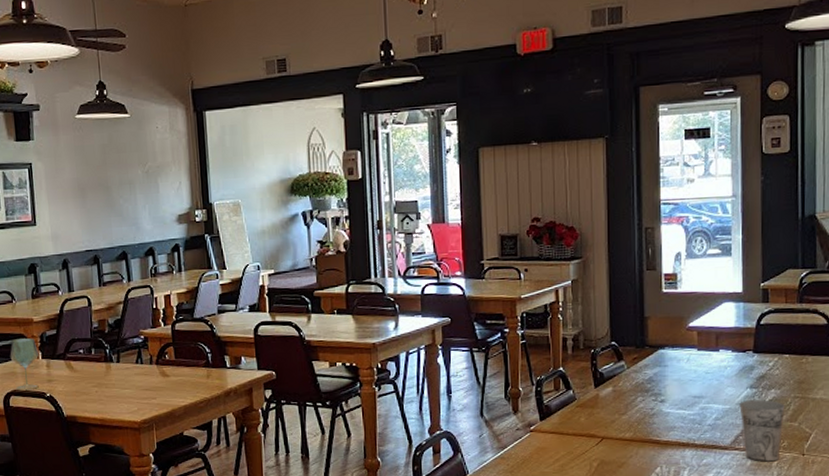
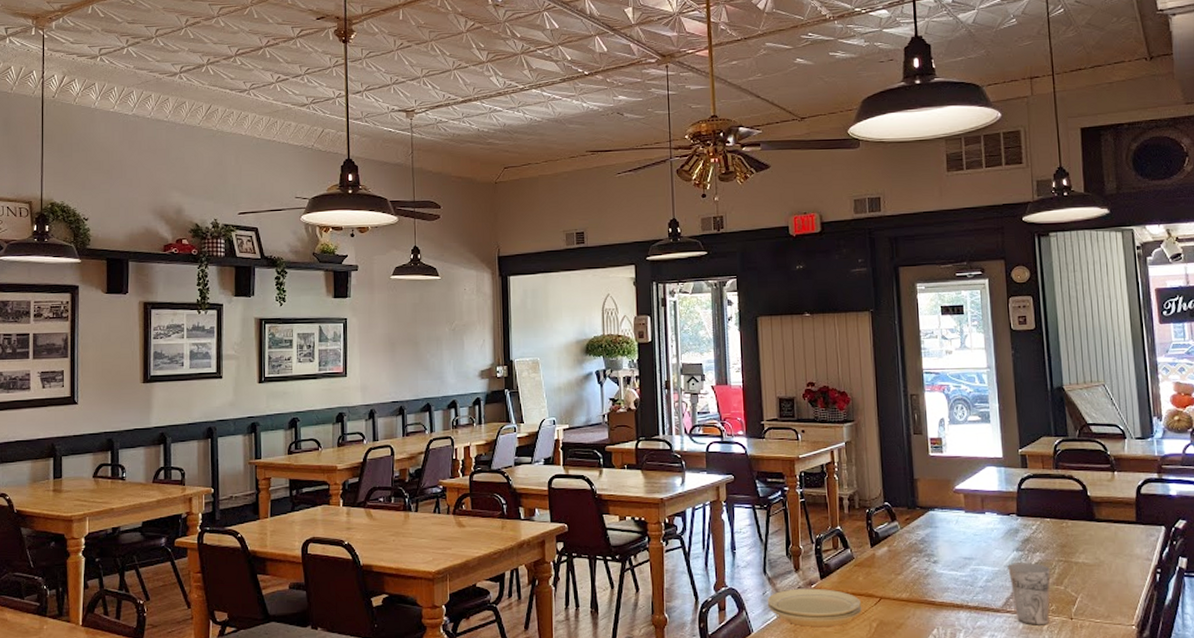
wine glass: present [10,338,39,391] -> none [312,486,340,538]
plate: none [483,429,583,467] -> present [767,588,862,627]

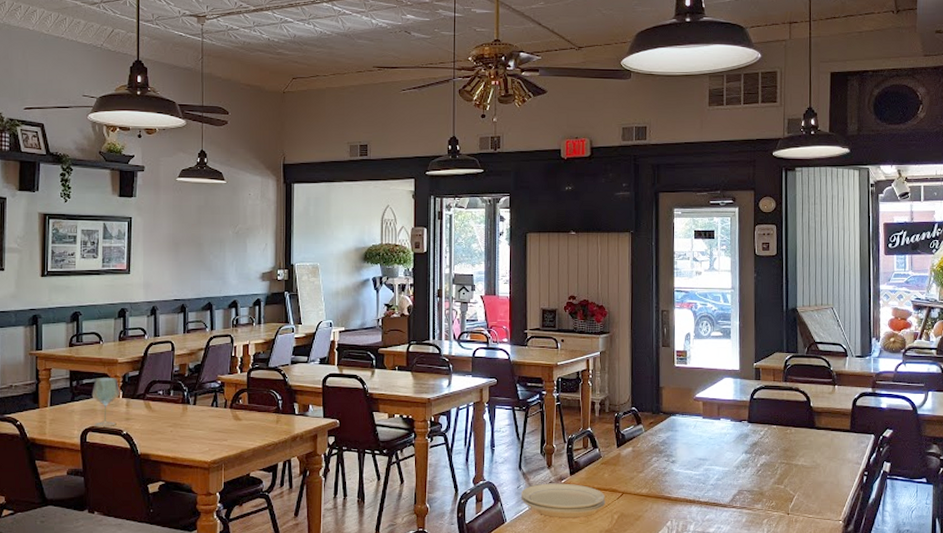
wine glass: none [312,486,340,538] -> present [92,378,119,427]
cup: present [1007,562,1051,626] -> none [736,464,773,519]

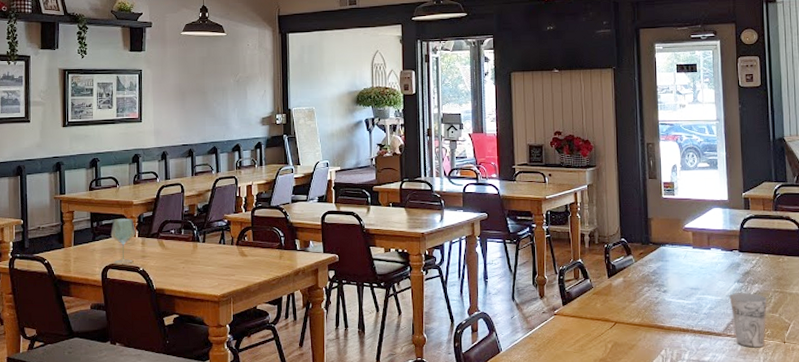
plate: present [520,483,606,517] -> none [515,313,599,347]
cup: none [736,464,773,519] -> present [729,293,767,348]

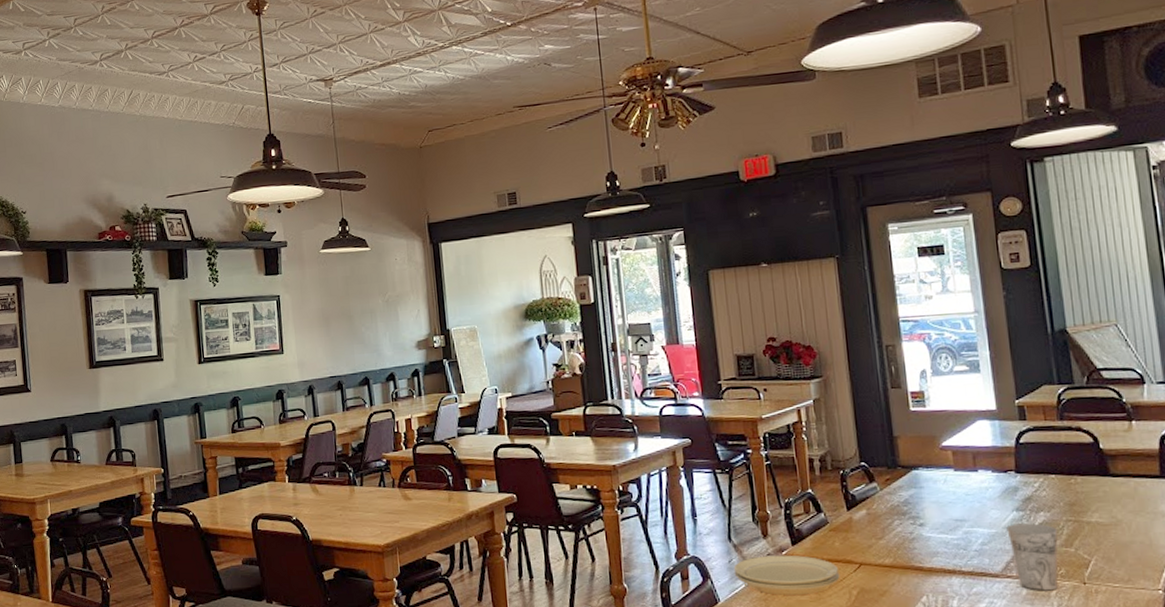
wine glass: present [110,219,135,265] -> none [258,462,285,514]
plate: none [515,313,599,347] -> present [733,555,840,595]

